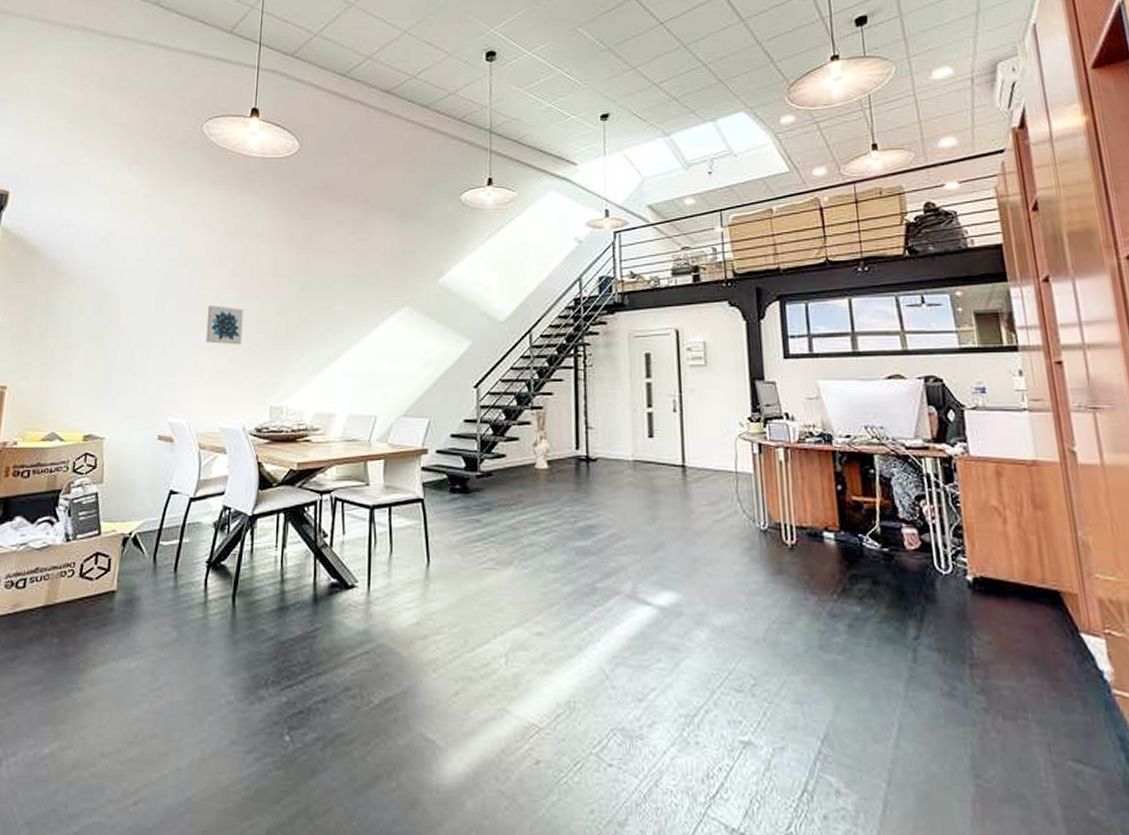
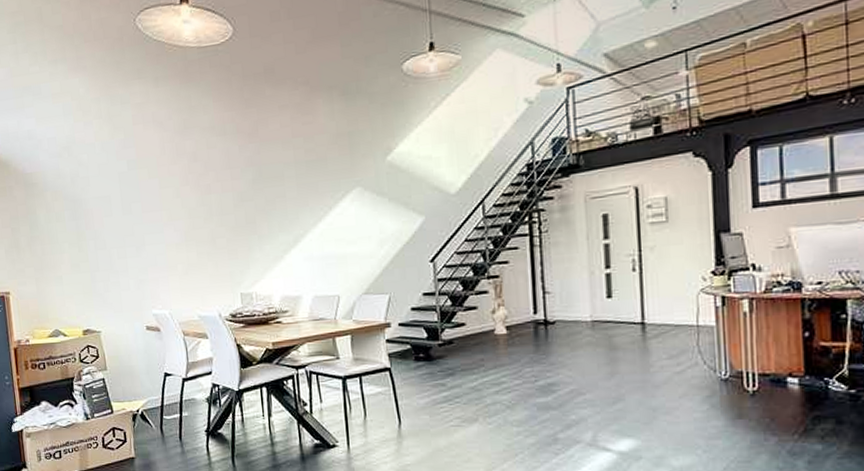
wall art: present [205,305,243,345] -> none [170,202,207,239]

